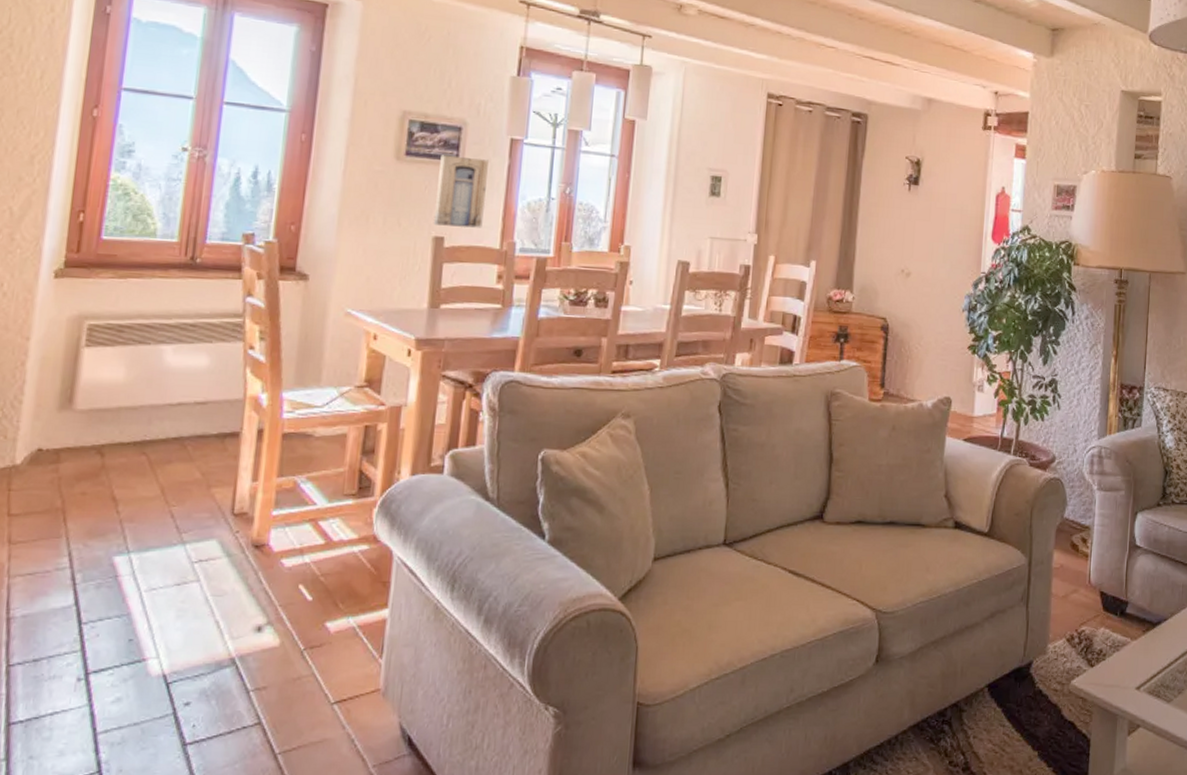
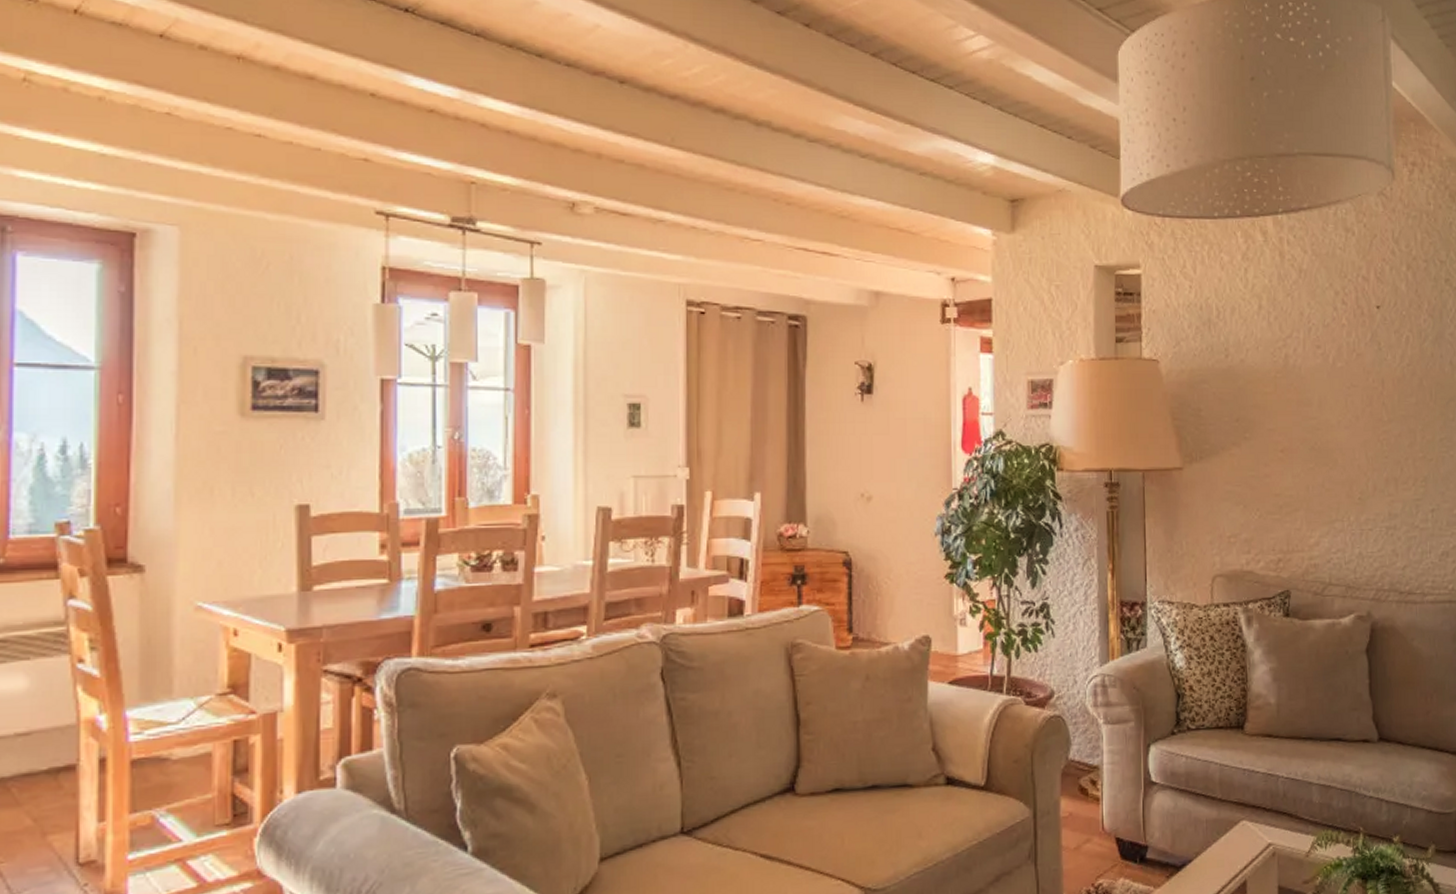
wall art: present [433,155,489,228] -> none [294,405,356,491]

